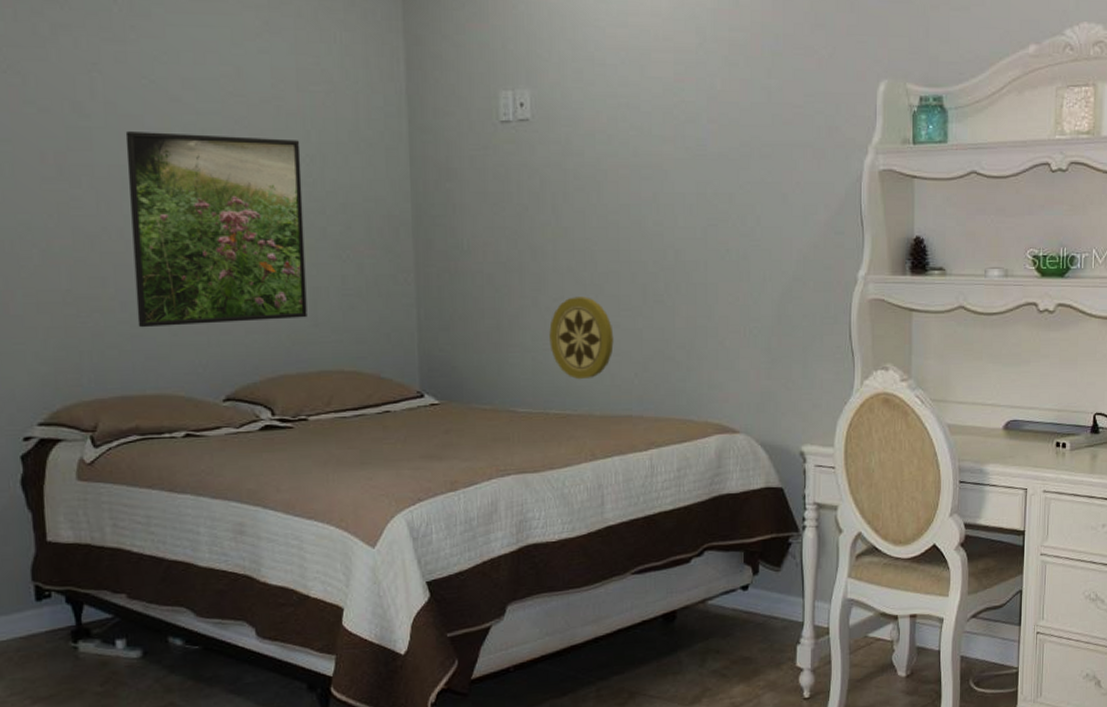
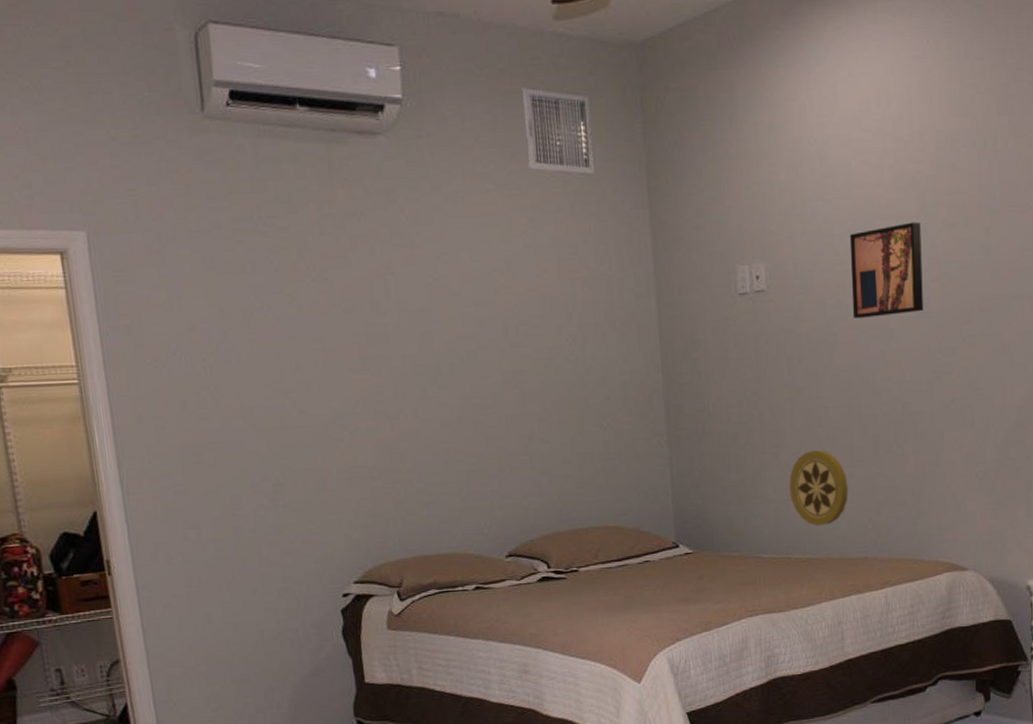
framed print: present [125,132,307,328] -> none [415,322,575,496]
wall art: none [623,57,700,156] -> present [849,222,924,318]

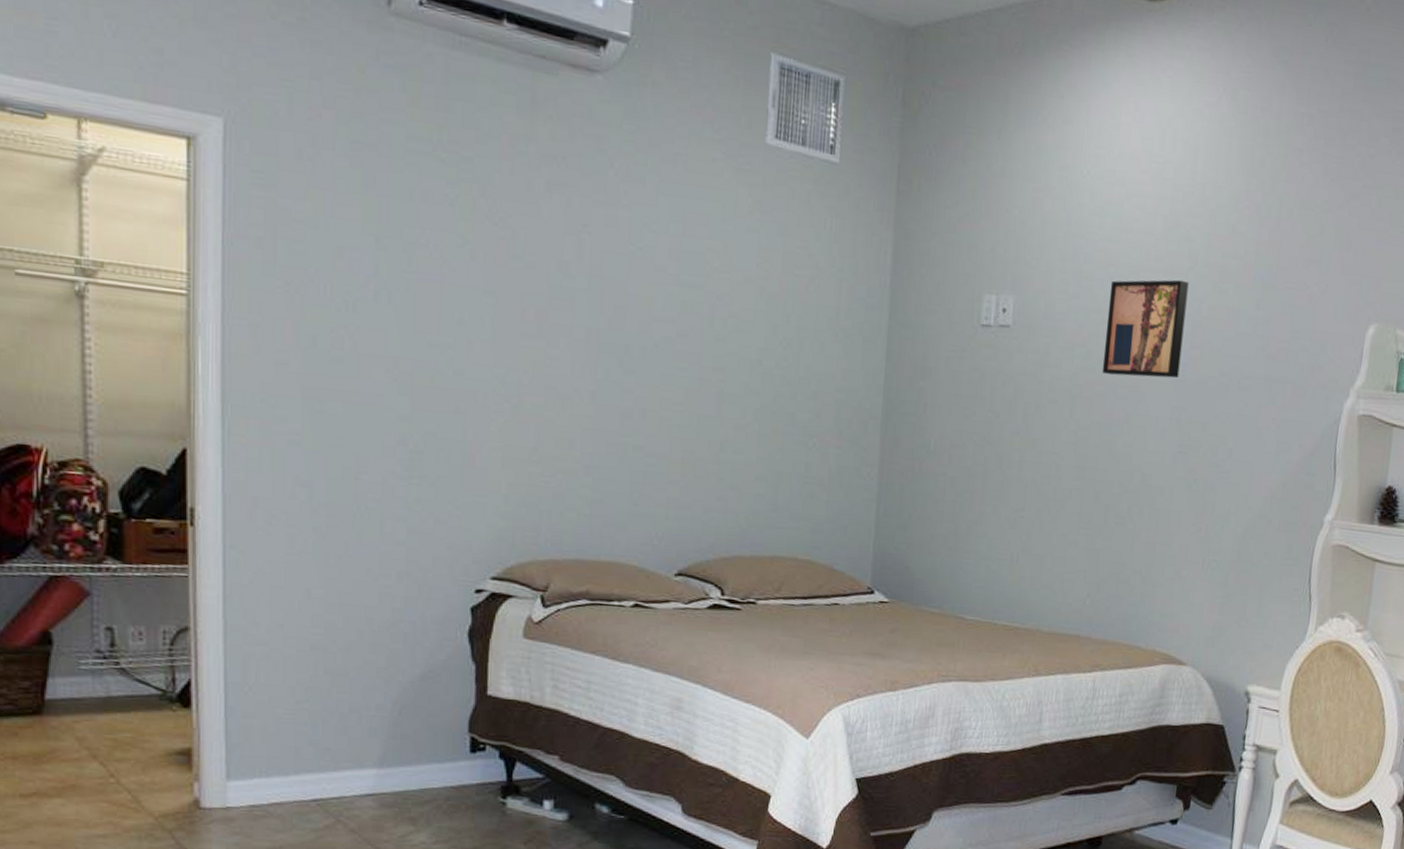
decorative plate: present [789,450,849,527] -> none [1005,509,1071,594]

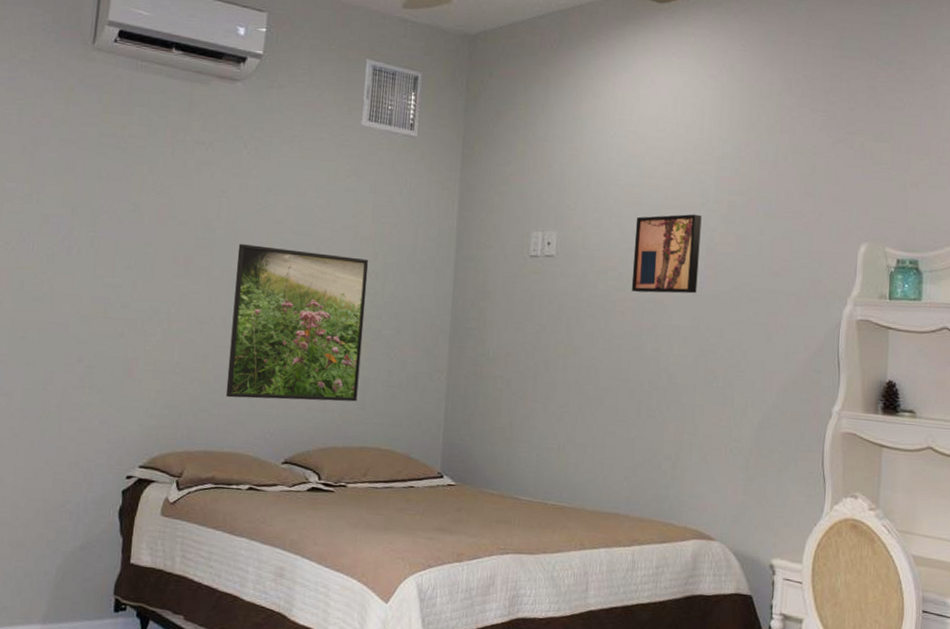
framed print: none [599,296,779,501] -> present [225,244,369,402]

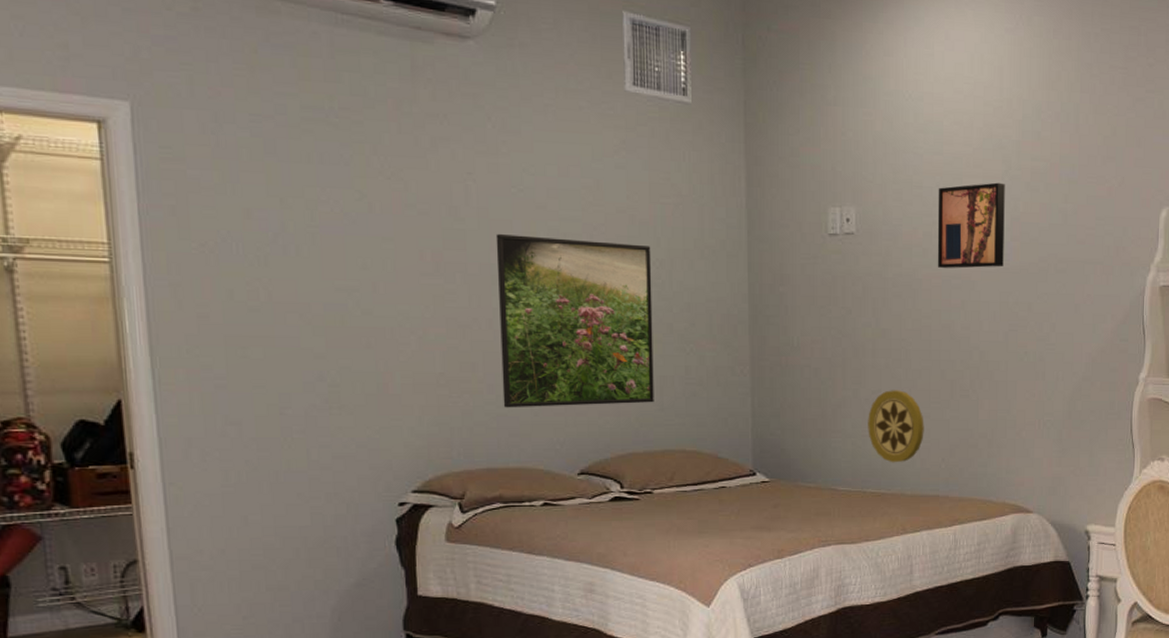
decorative plate: none [553,405,609,478] -> present [868,390,924,463]

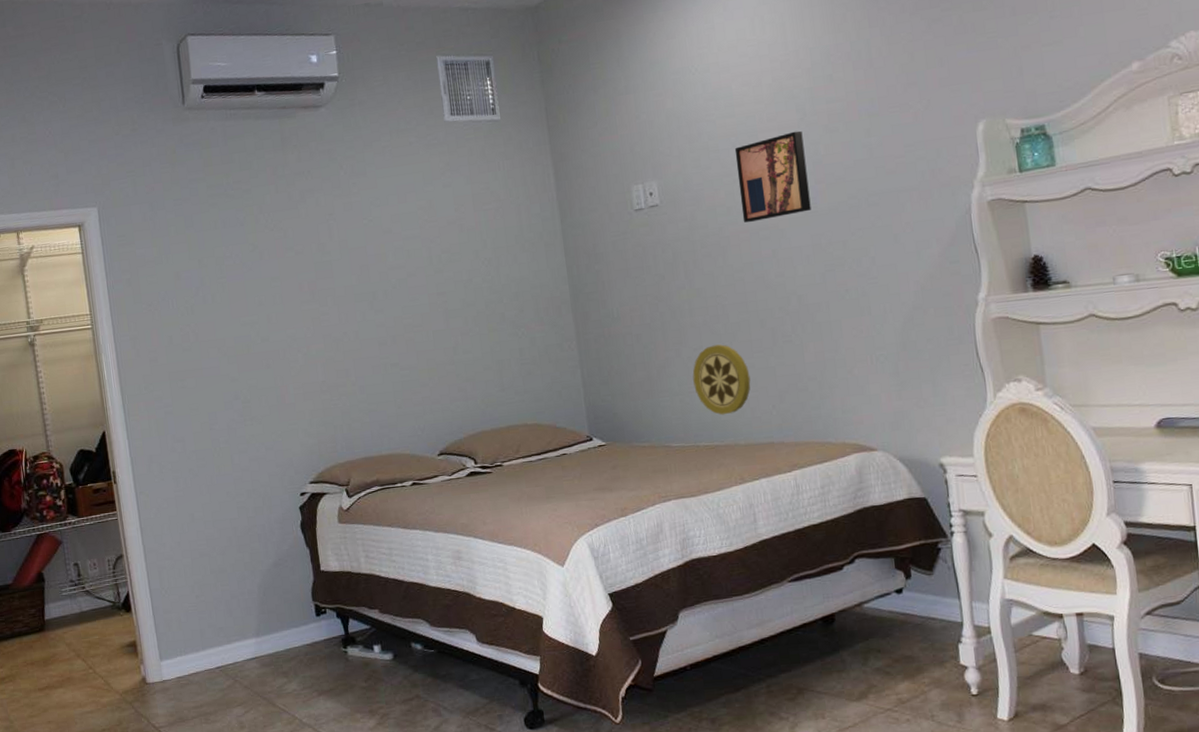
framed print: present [495,234,654,408] -> none [354,248,496,405]

